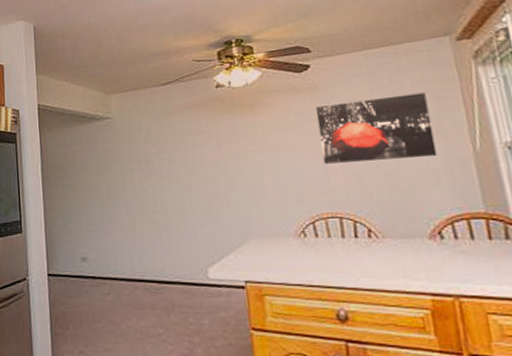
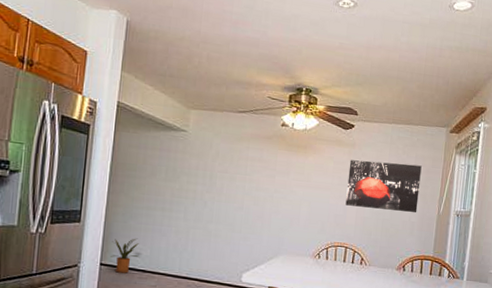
house plant: none [55,242,86,283] -> present [110,238,139,273]

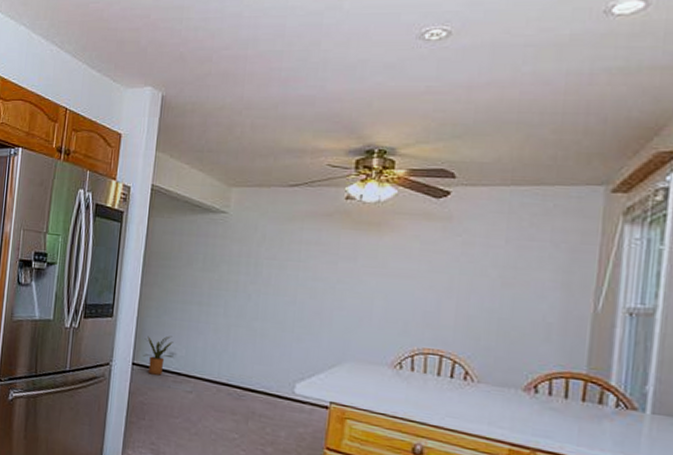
wall art: present [345,160,422,212] -> none [439,238,563,309]

